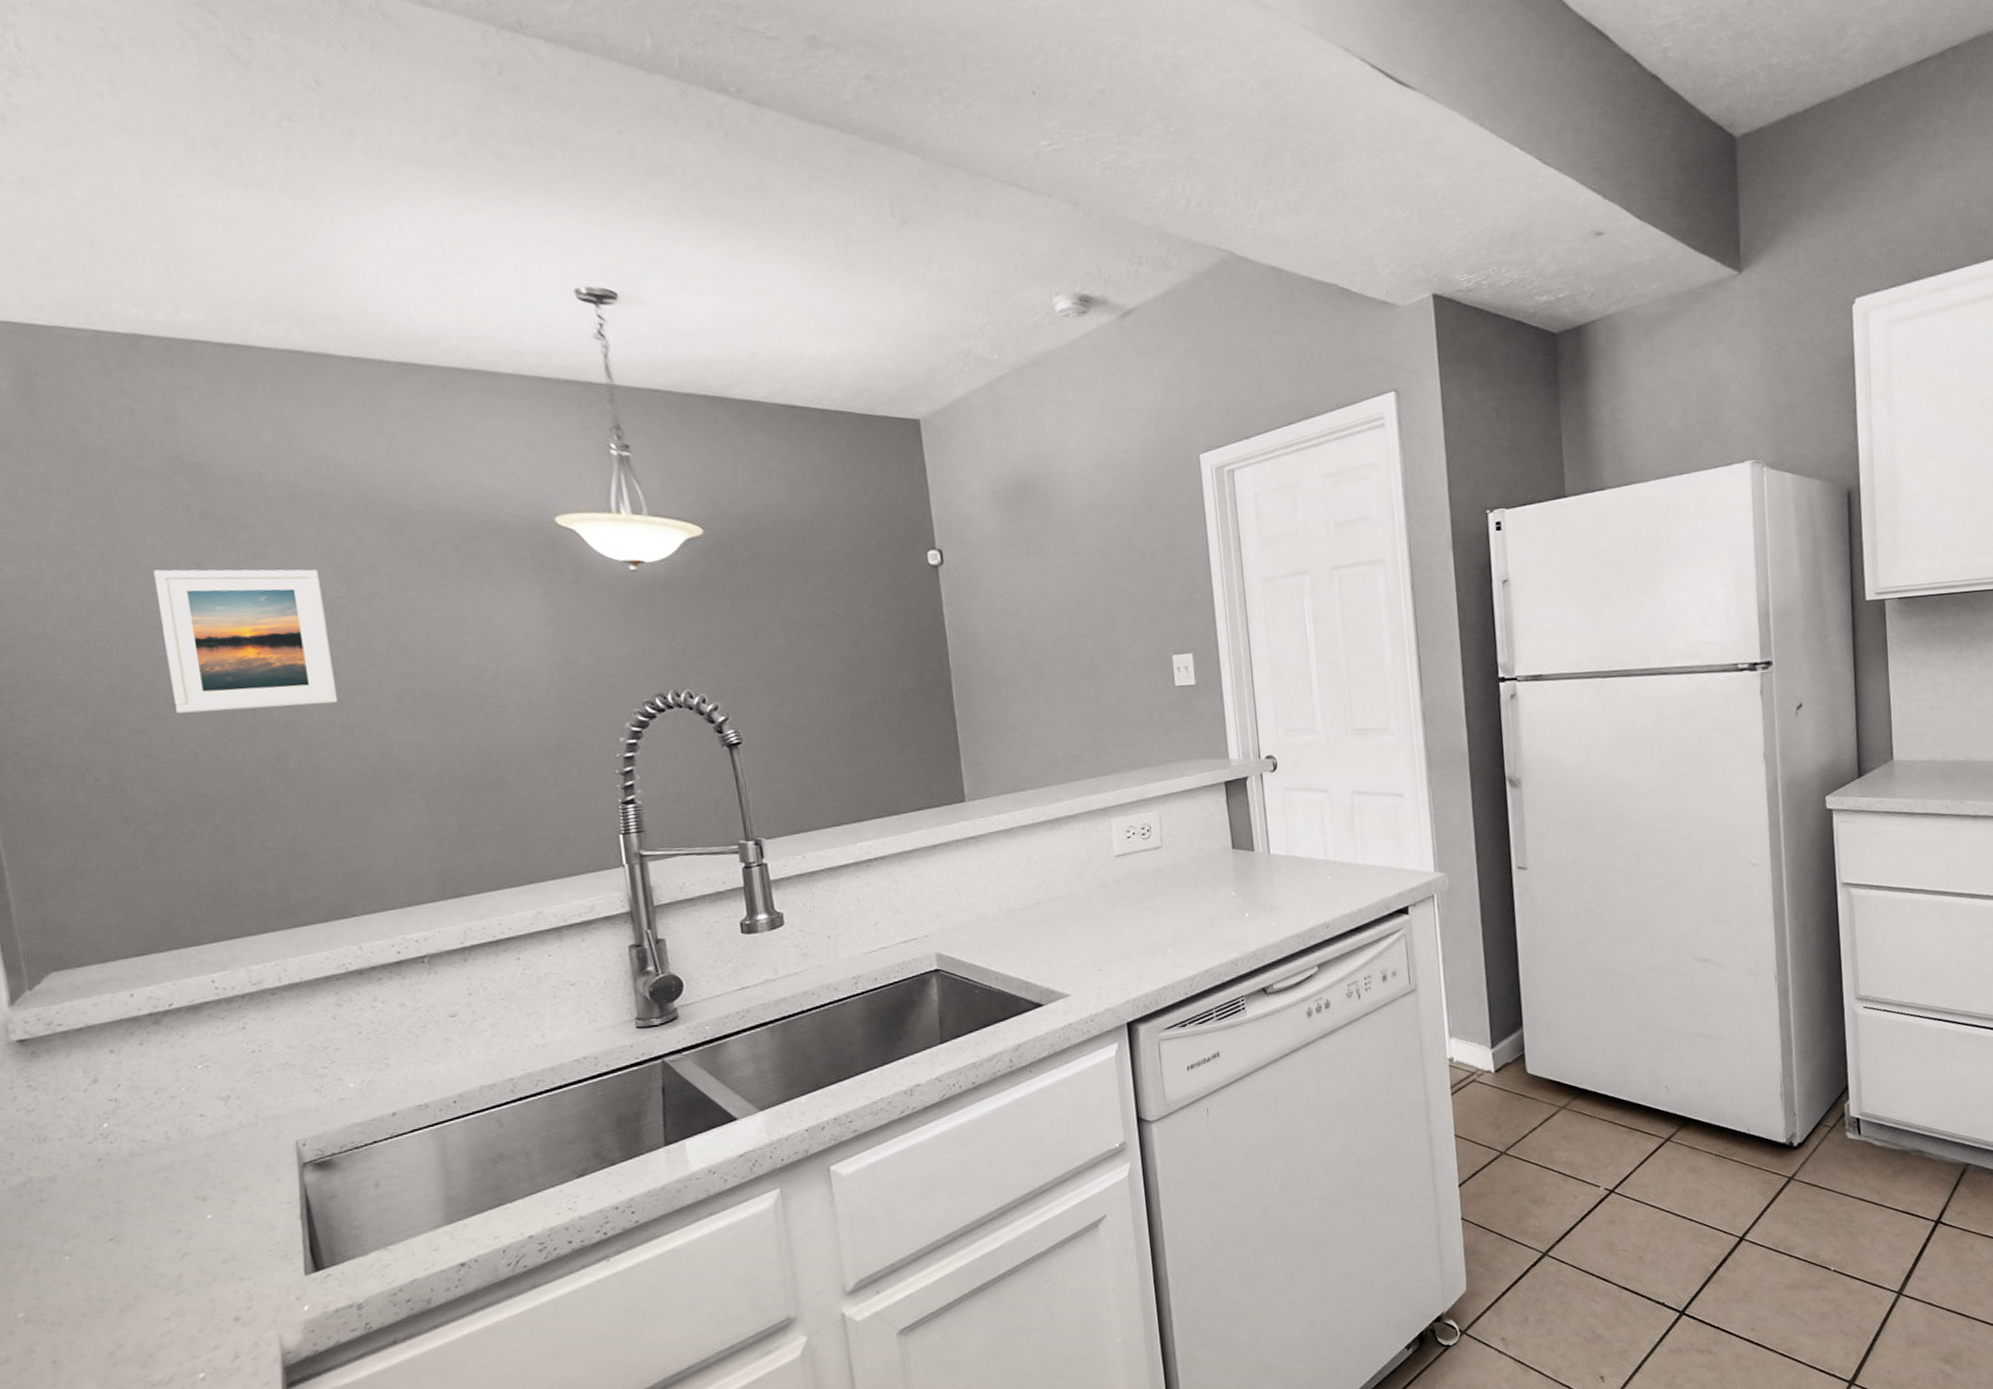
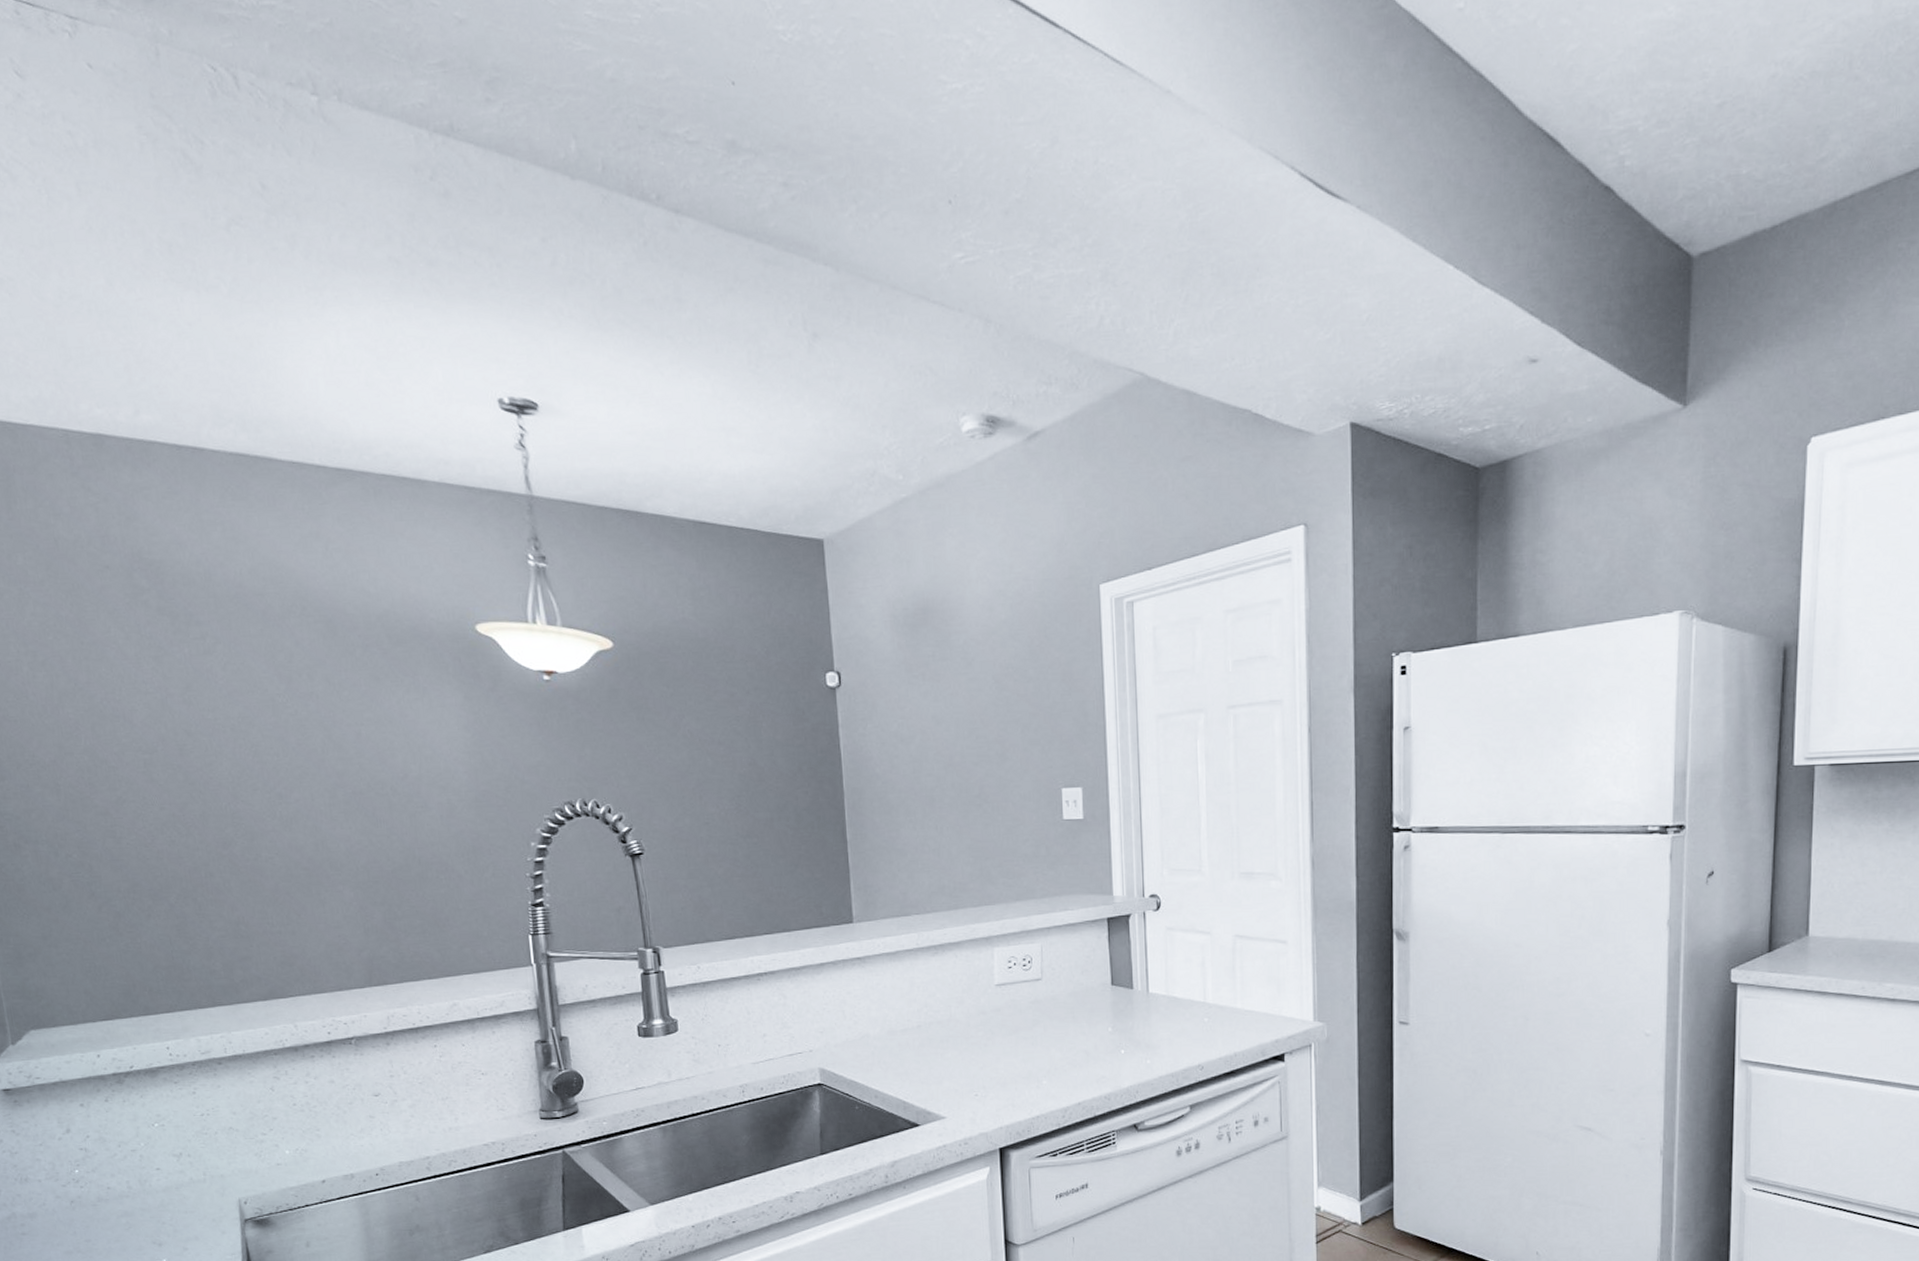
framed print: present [154,569,339,714] -> none [117,661,278,798]

